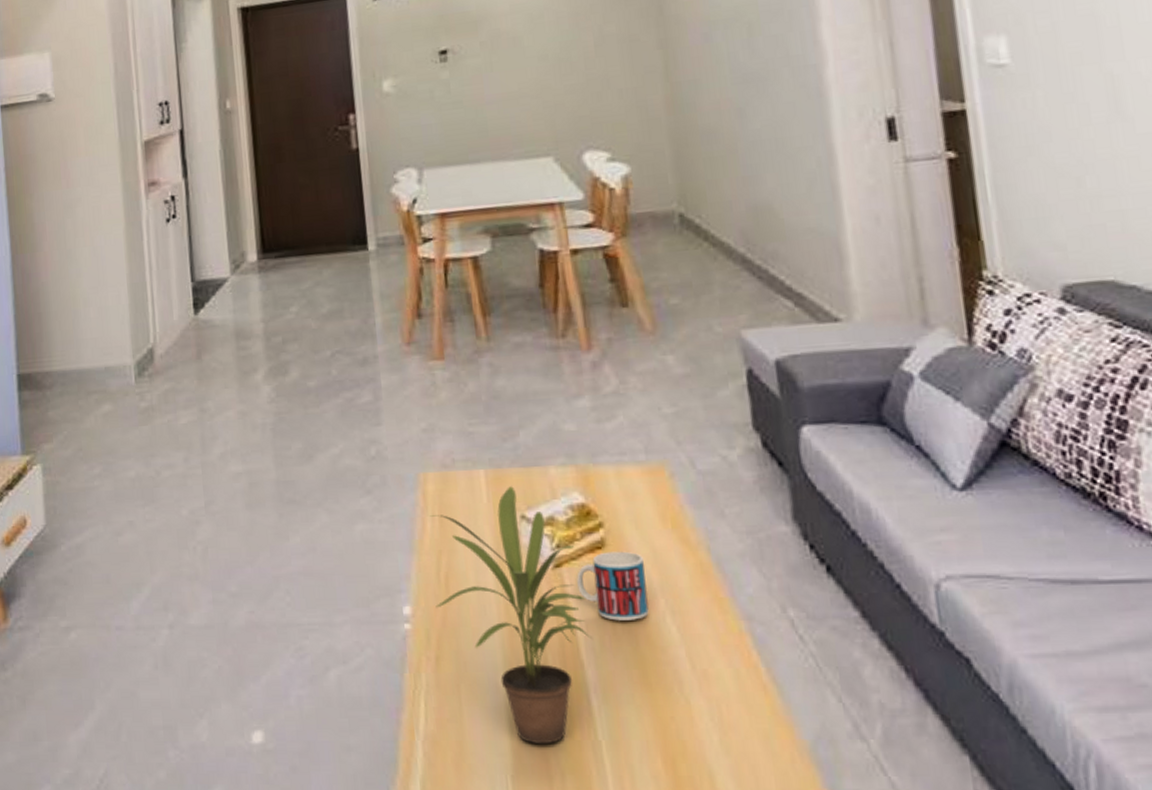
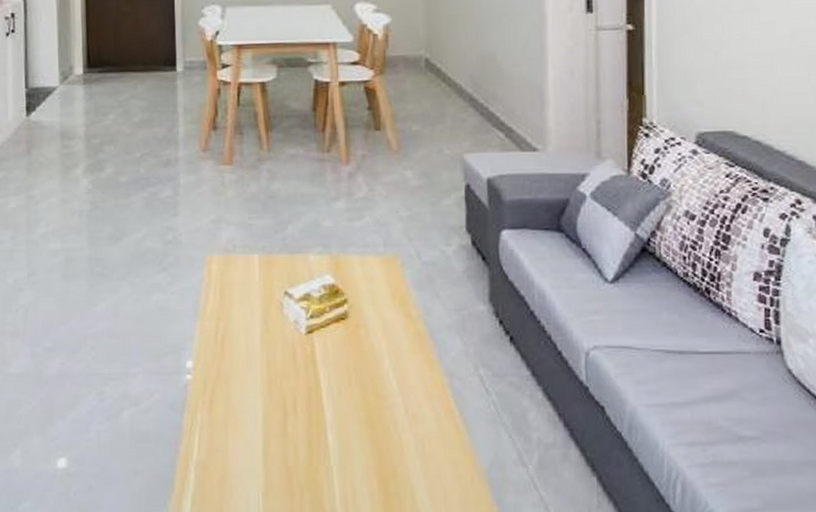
potted plant: present [430,486,592,745] -> none [212,269,332,469]
mug: present [577,551,649,621] -> none [324,322,377,375]

